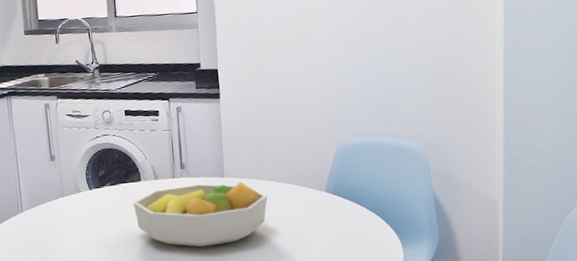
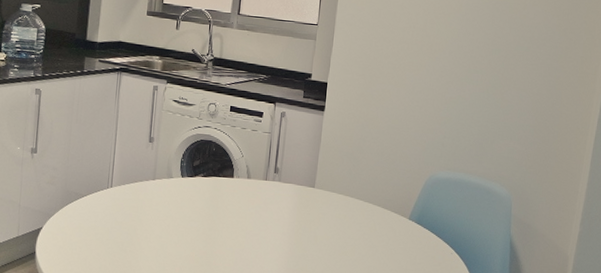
fruit bowl: present [132,181,268,248] -> none [221,188,353,253]

